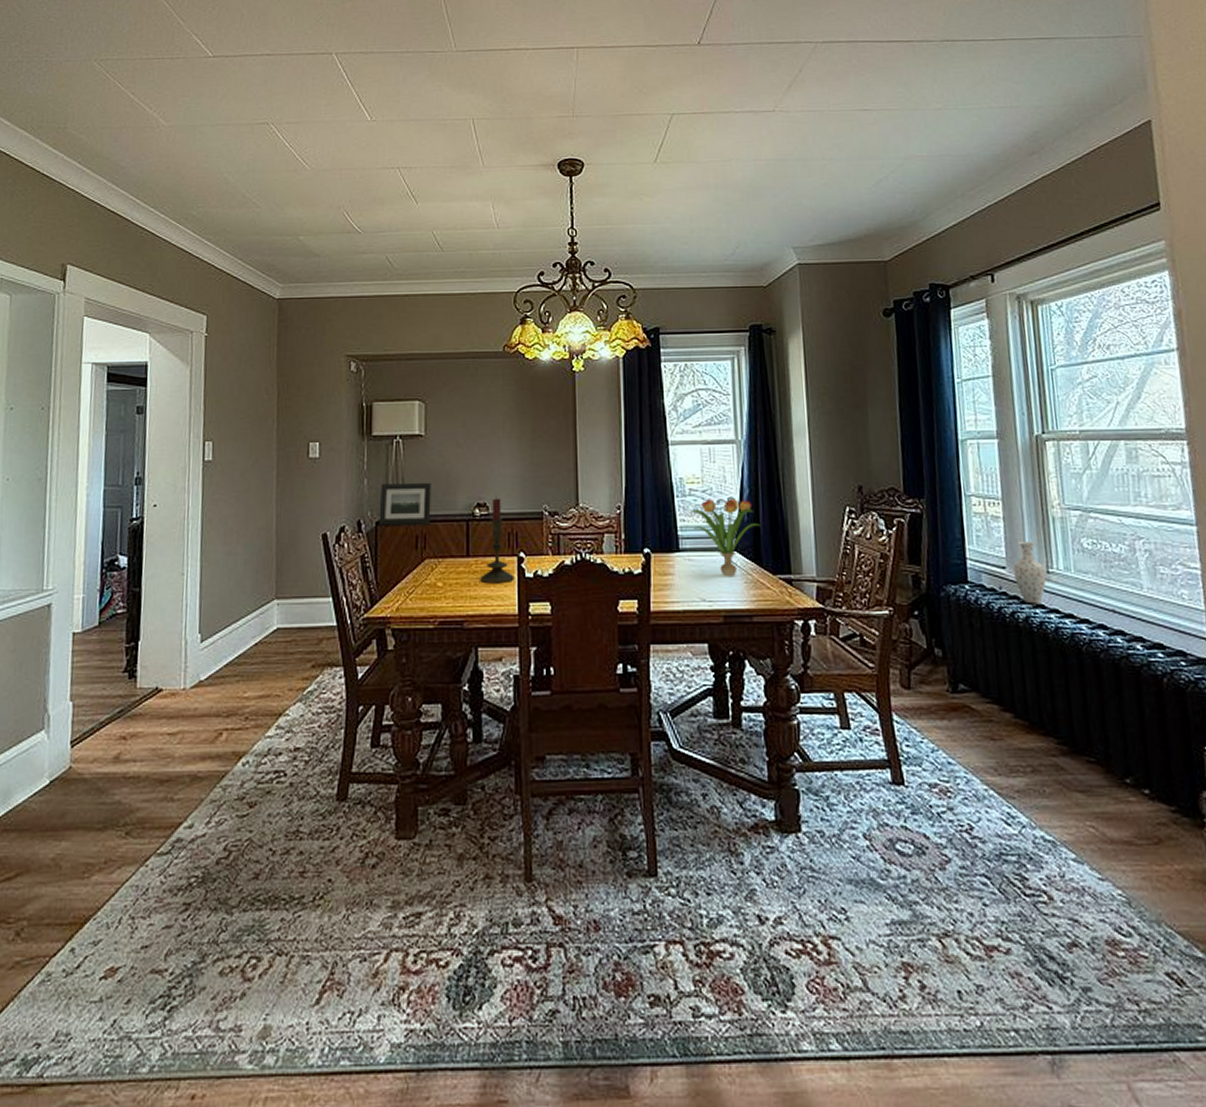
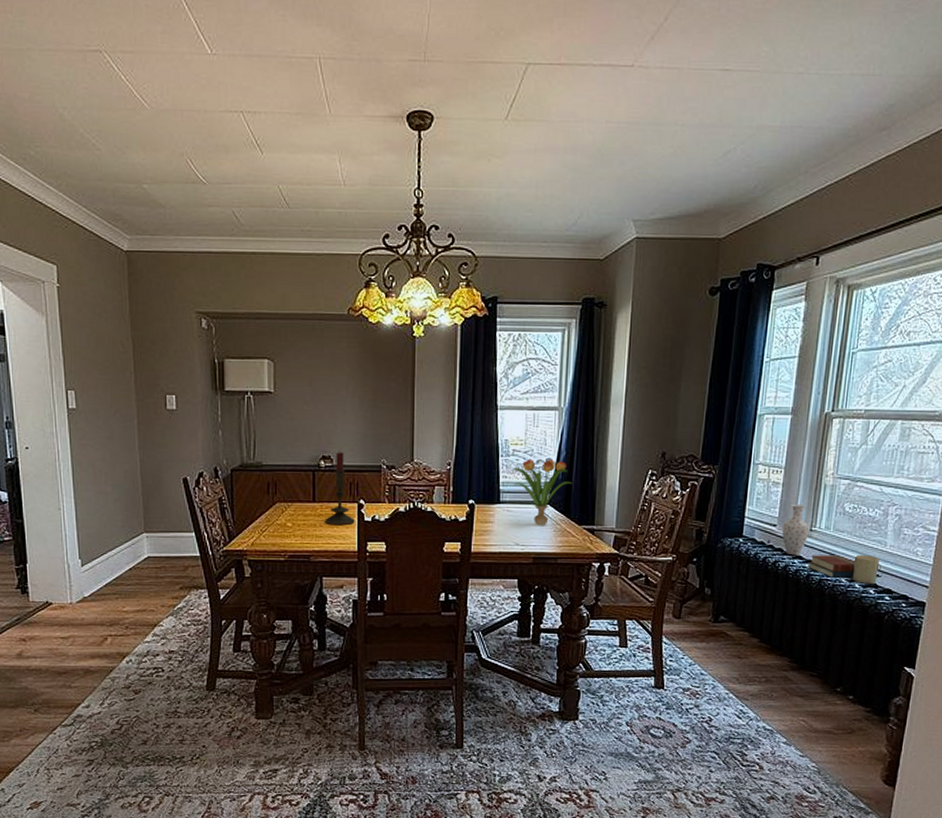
picture frame: present [379,482,431,525] -> none [233,435,281,473]
books: none [1053,602,1148,631] -> present [807,555,883,578]
candle: none [1108,600,1142,639] -> present [852,554,879,585]

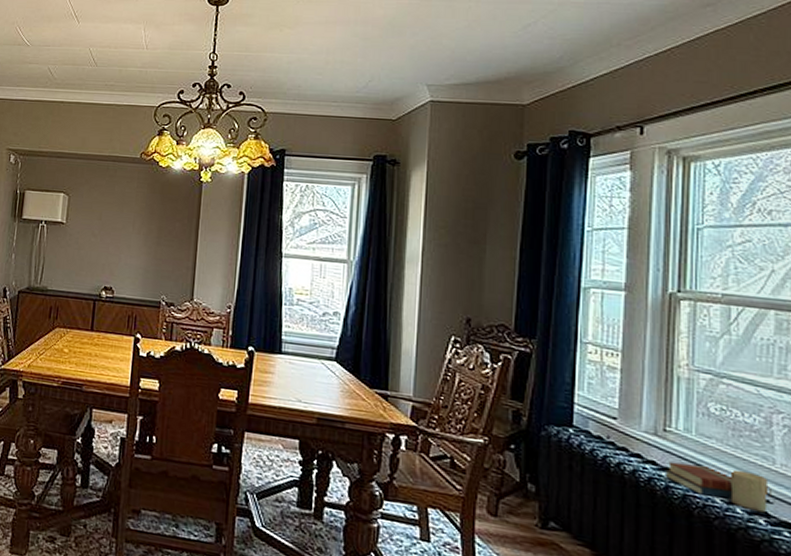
candle: present [325,450,355,526] -> none [100,283,130,359]
flower arrangement: present [512,459,572,526] -> none [296,311,362,384]
vase: present [782,503,810,556] -> none [626,394,663,460]

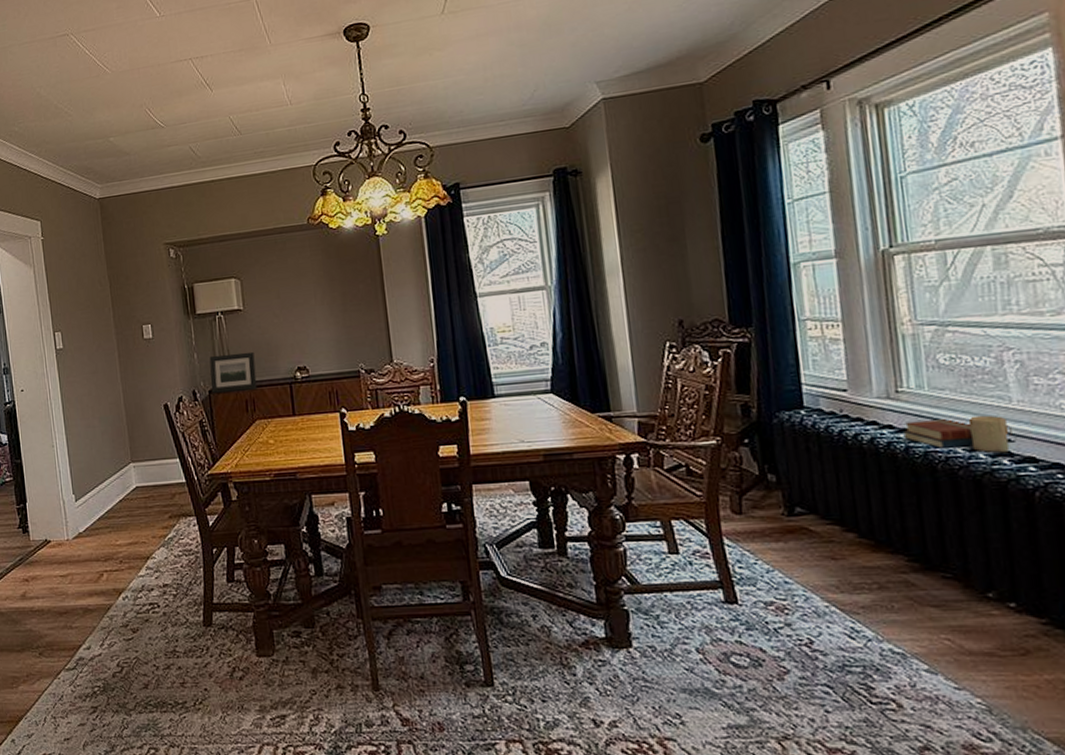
picture frame: none [20,260,67,299] -> present [209,351,258,393]

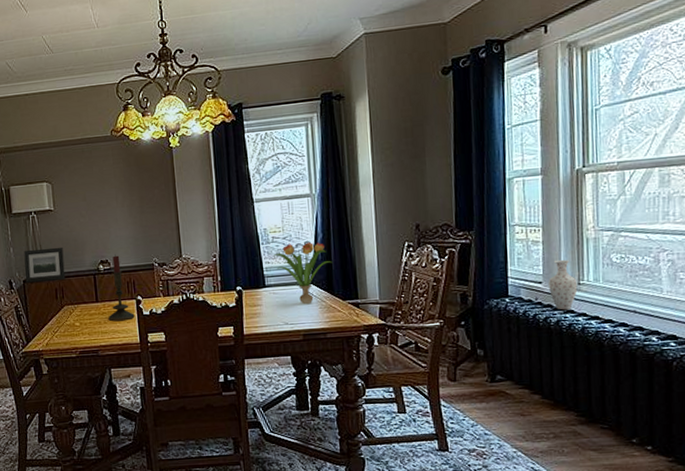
candle: none [307,359,339,439] -> present [108,254,135,322]
flower arrangement: none [503,342,576,419] -> present [274,242,332,305]
vase: none [855,361,896,425] -> present [549,259,578,311]
books: present [902,419,1017,449] -> none [581,306,664,329]
candle: present [968,415,1010,454] -> none [630,302,658,333]

